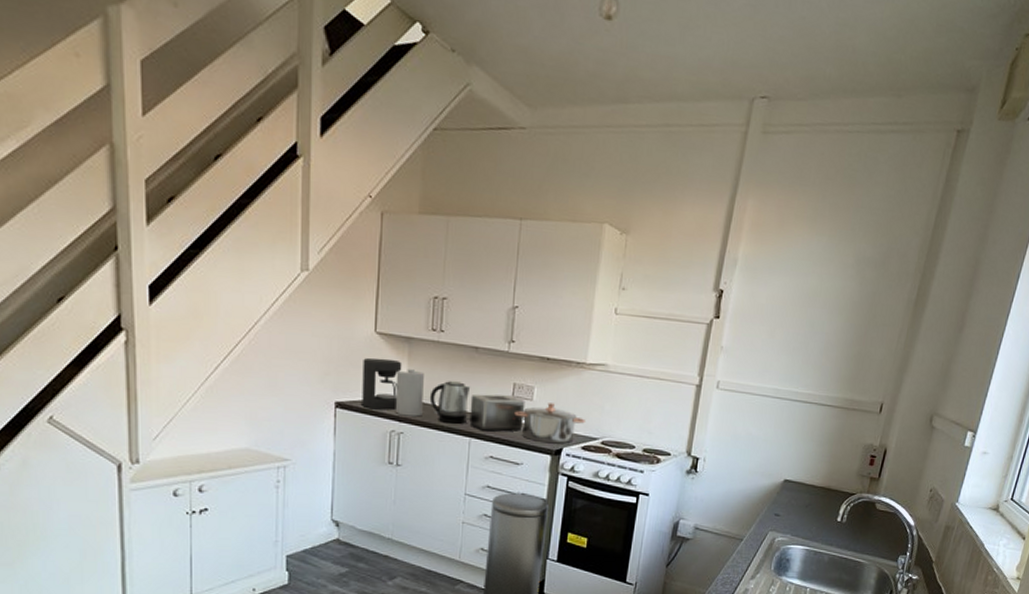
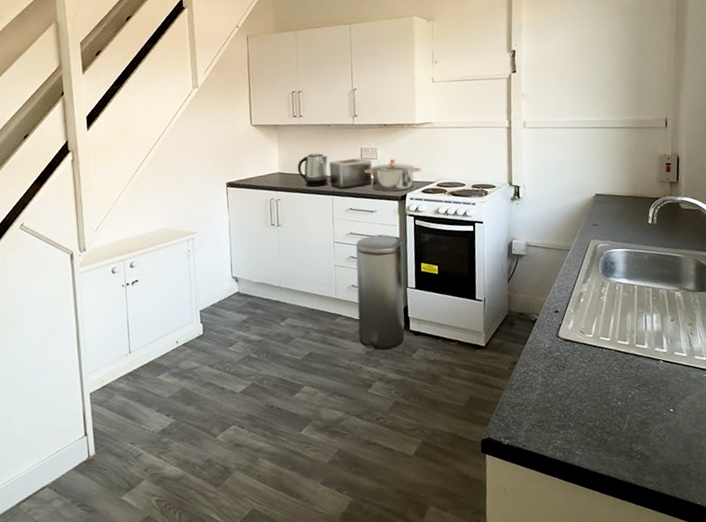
coffee maker: present [362,358,402,411] -> none [244,143,274,185]
paper towel holder: present [395,369,424,417] -> none [270,149,293,186]

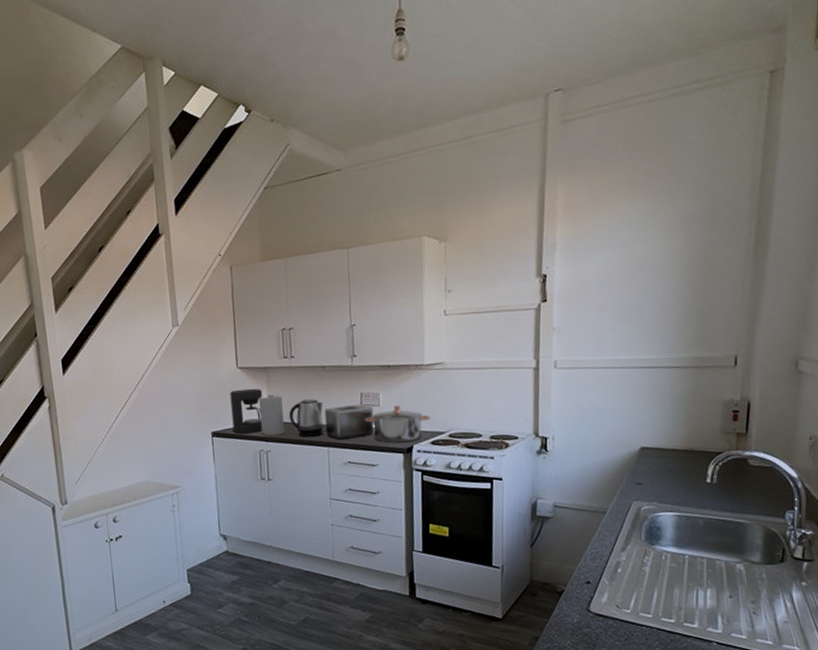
coffee maker: none [244,143,274,185] -> present [230,388,263,435]
paper towel holder: none [270,149,293,186] -> present [258,394,285,436]
pedal bin: present [355,234,405,352] -> none [355,491,410,619]

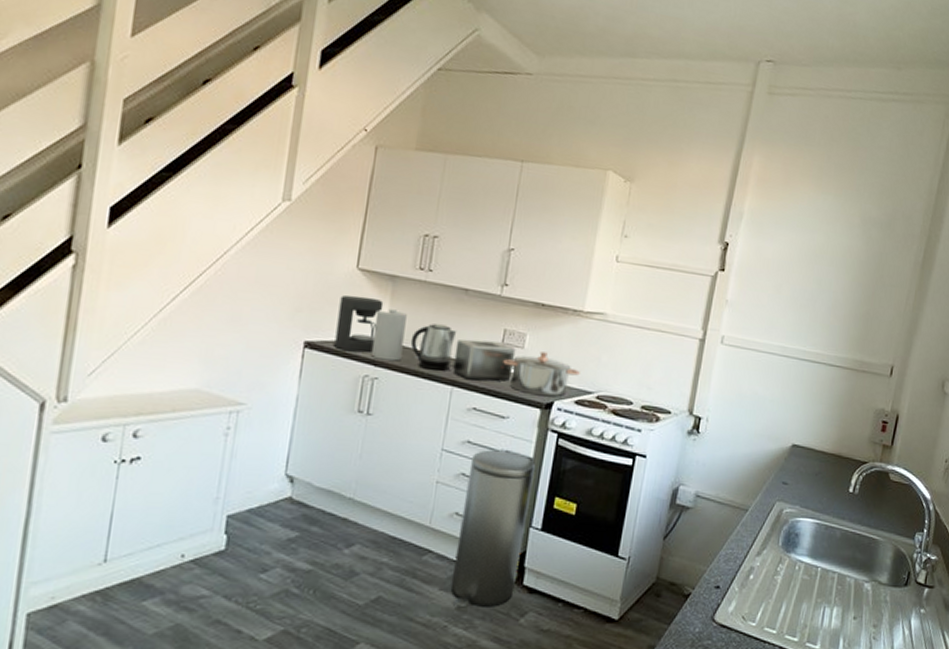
pedal bin: none [355,491,410,619] -> present [450,449,536,607]

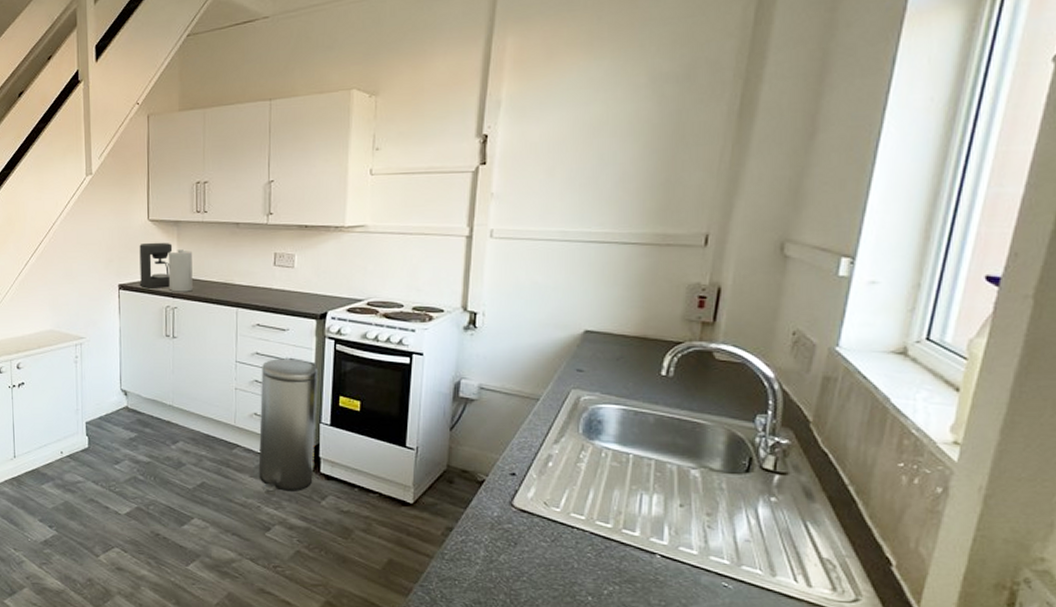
kettle: present [410,324,457,371] -> none [198,257,235,296]
toaster: present [453,339,516,382] -> none [235,265,287,302]
cooking pot: present [501,352,580,397] -> none [276,268,348,308]

